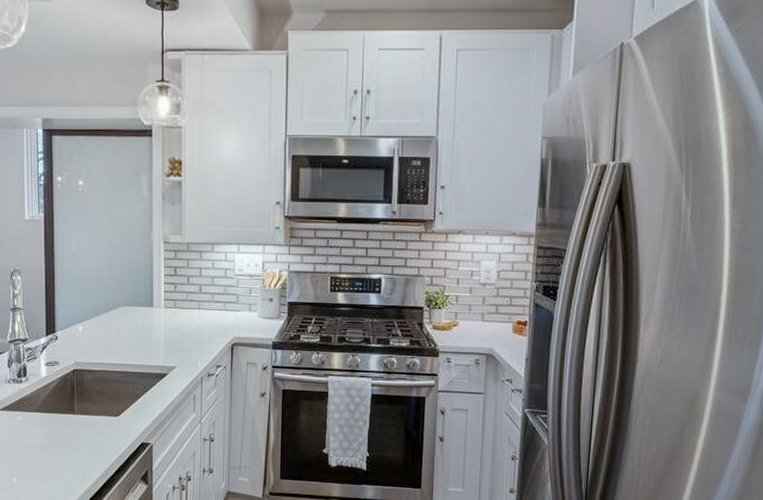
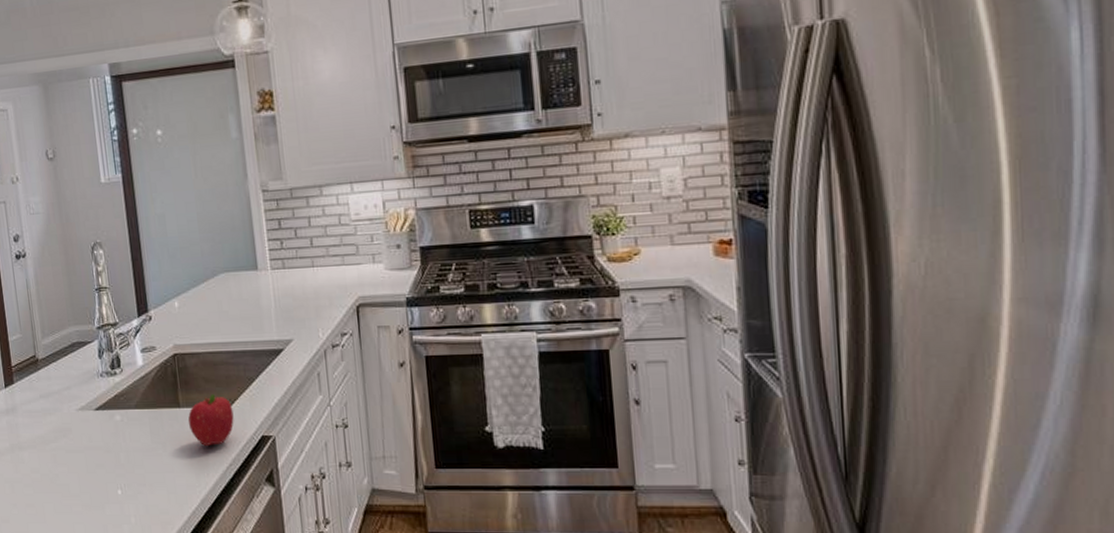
fruit: none [81,406,120,448] -> present [188,394,234,447]

